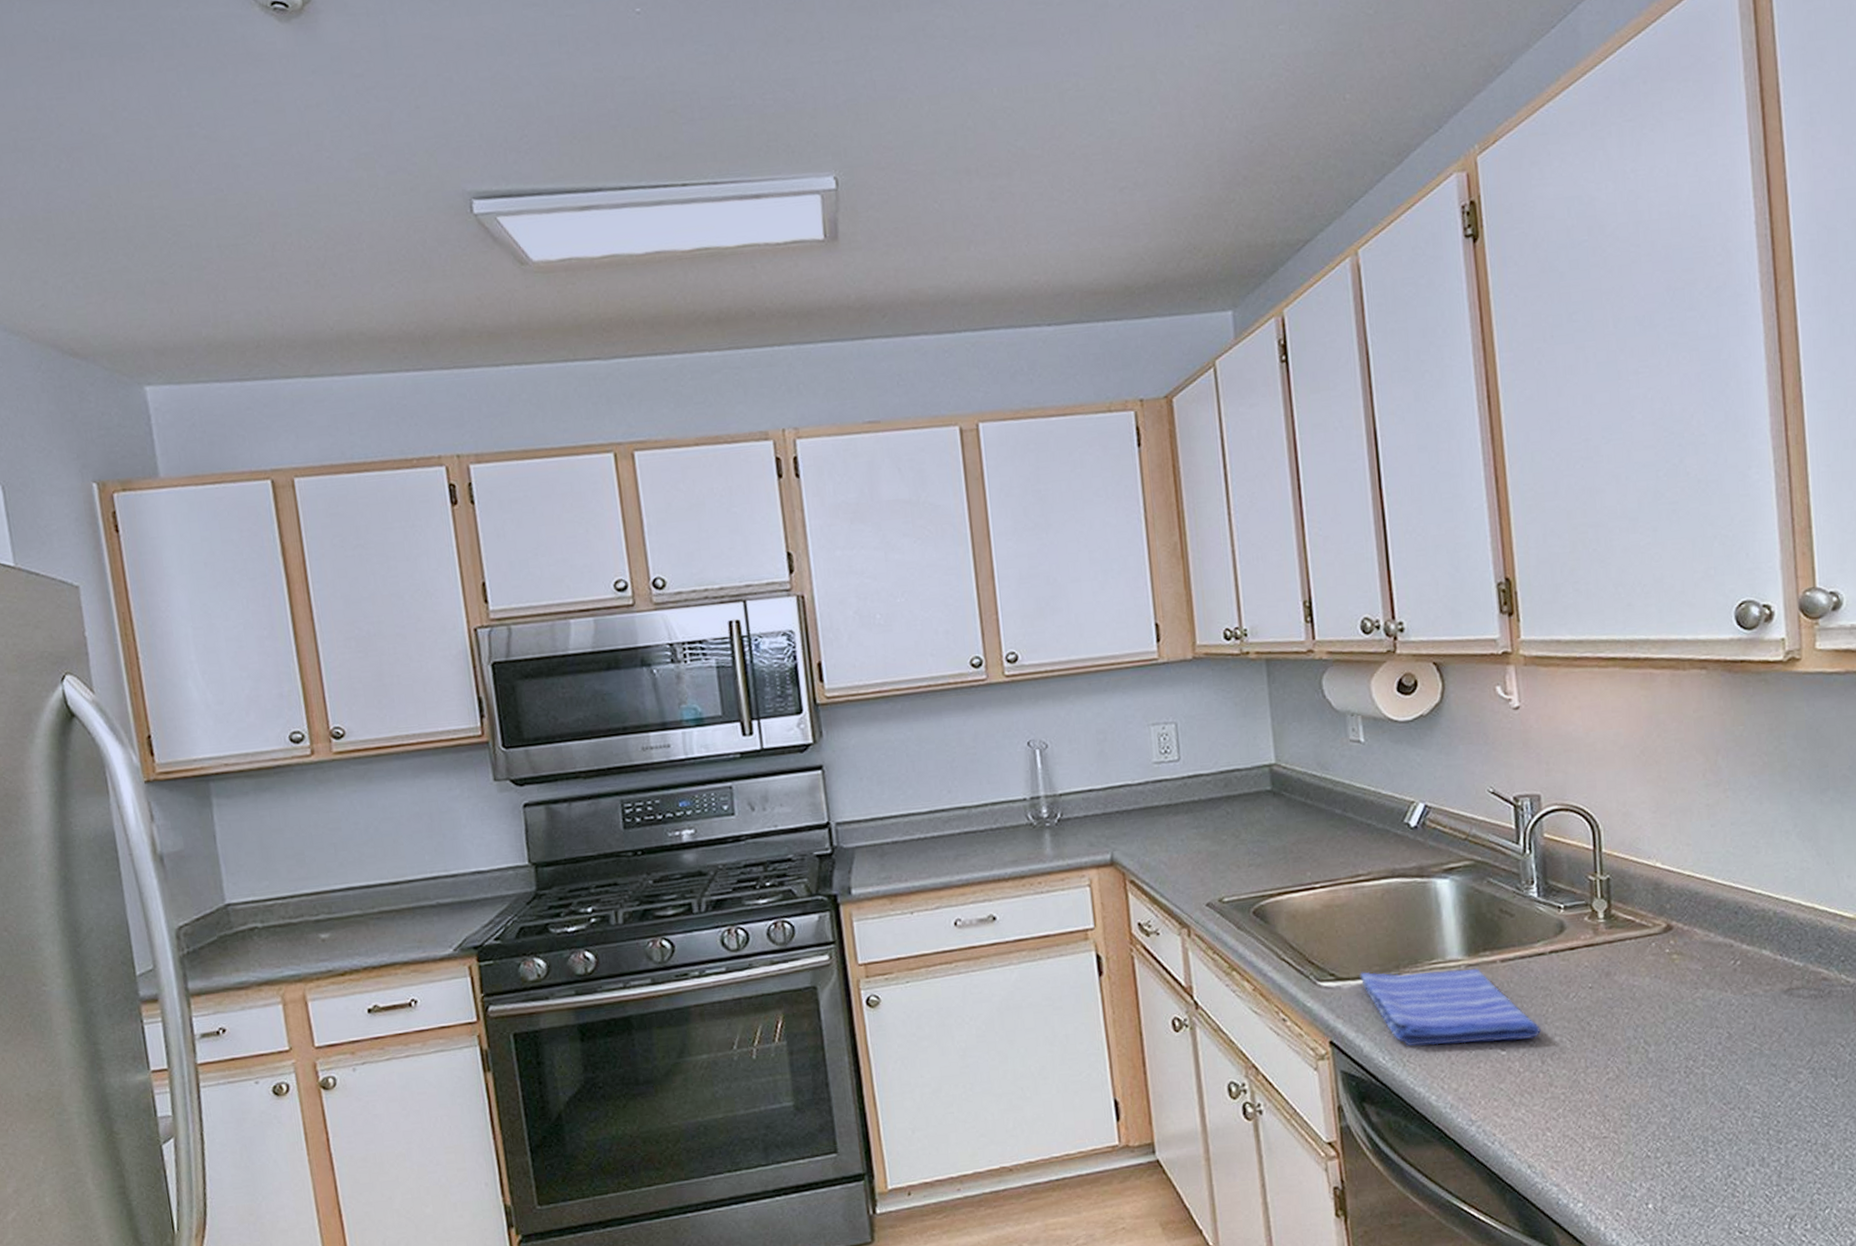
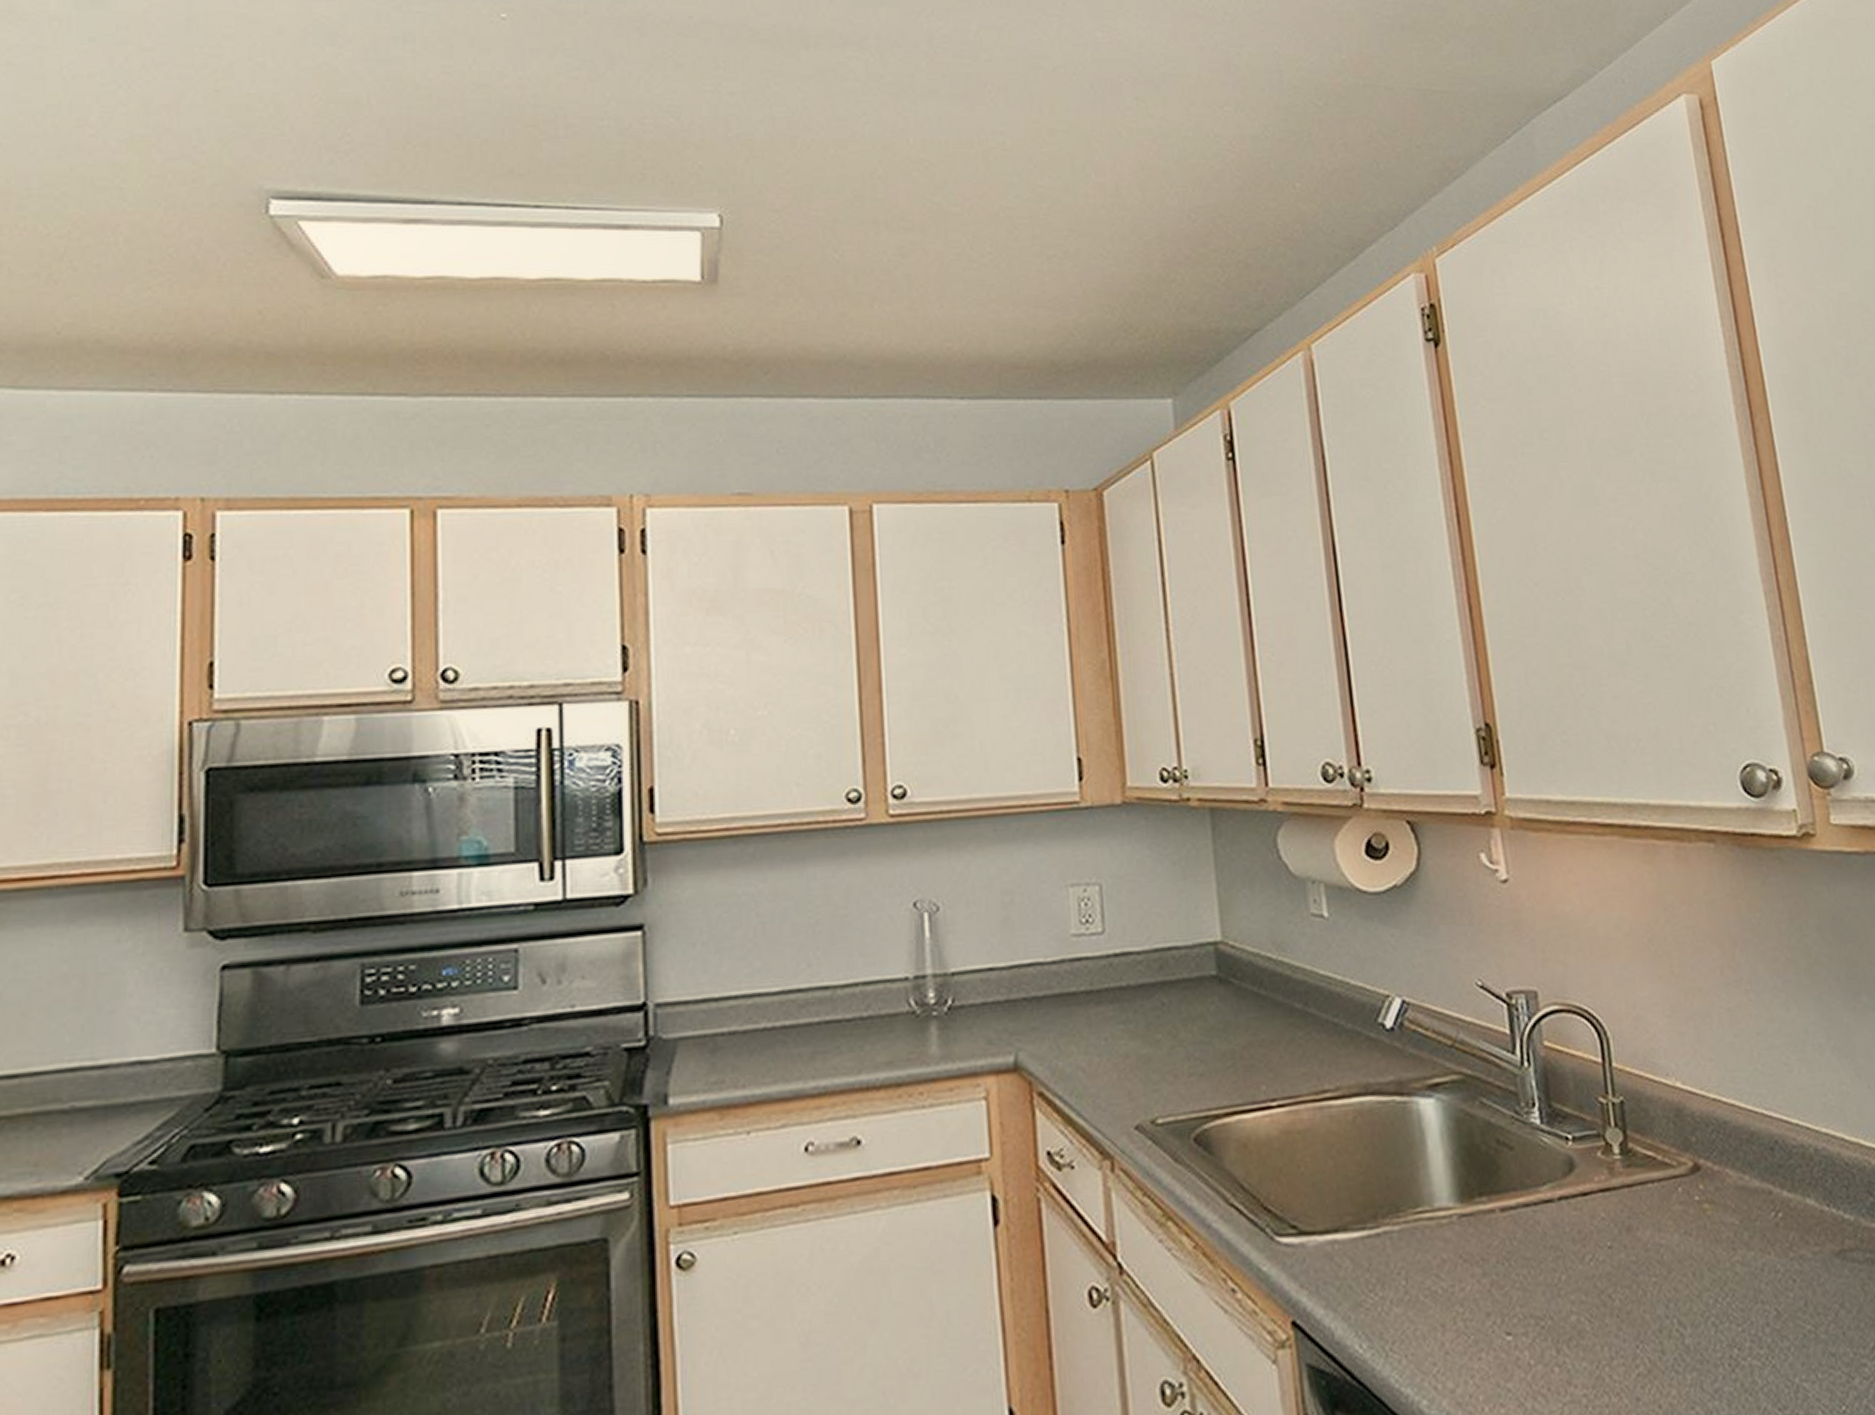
dish towel: present [1359,969,1541,1046] -> none [1328,1220,1553,1329]

